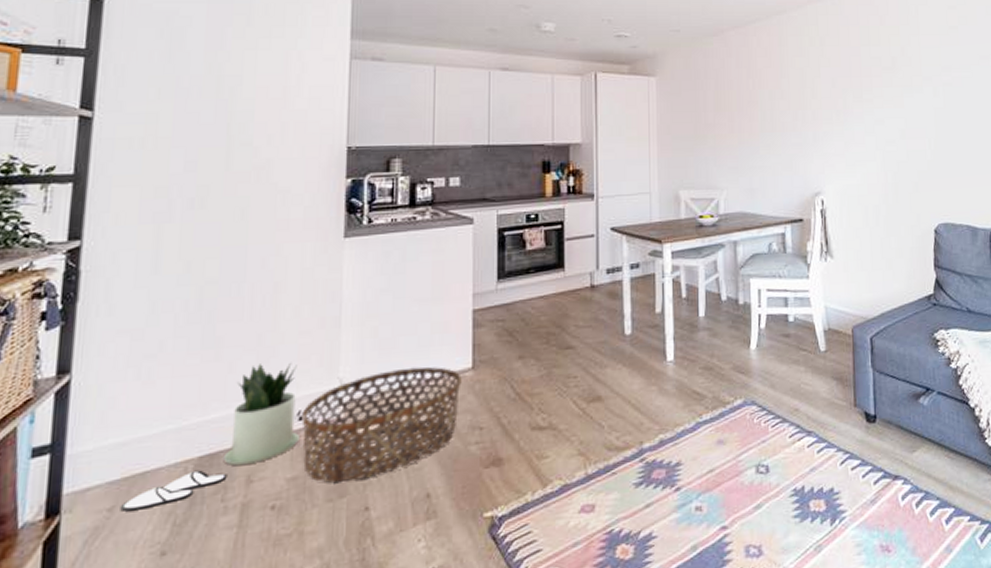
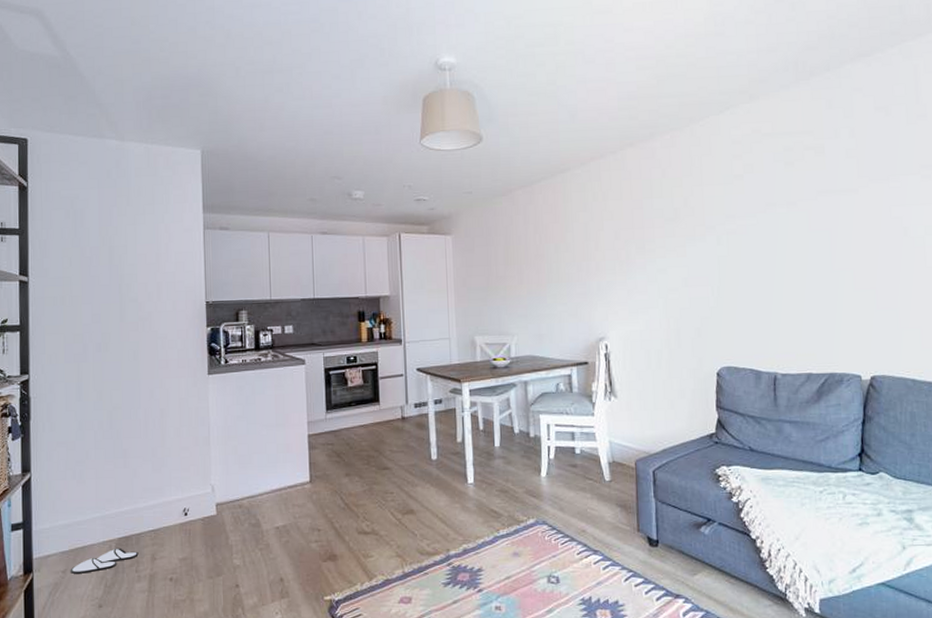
planter: present [223,363,301,466] -> none [135,471,187,547]
basket: present [301,366,462,483] -> none [186,479,302,564]

